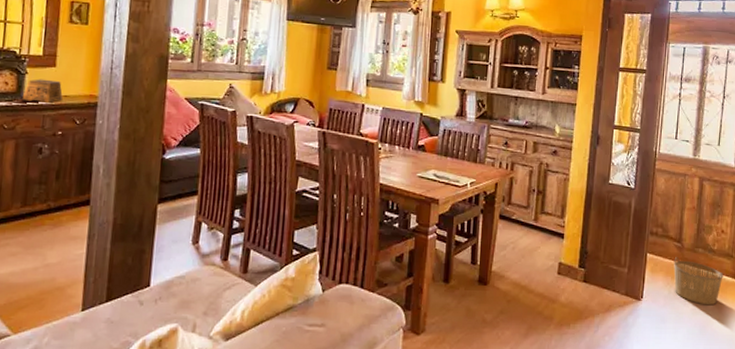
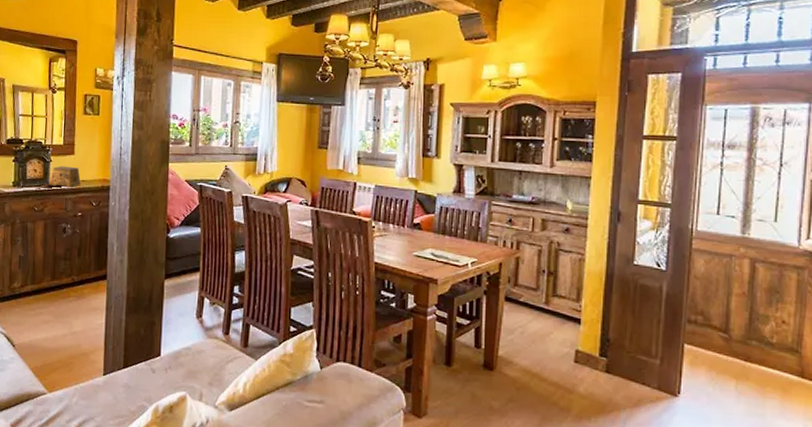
basket: present [674,257,723,306] -> none [719,349,786,408]

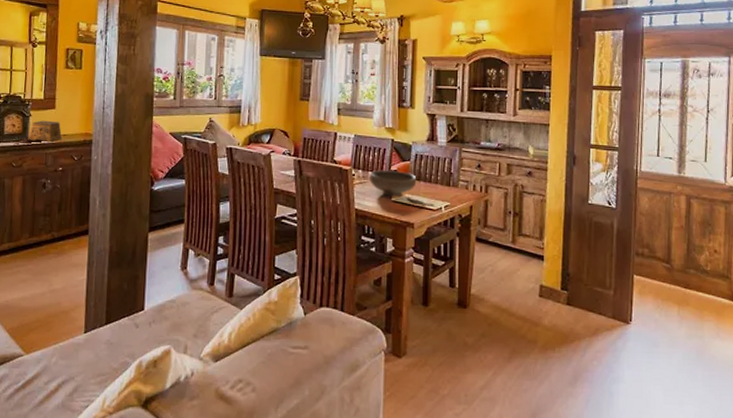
bowl: none [391,223,441,251] -> present [370,170,417,196]

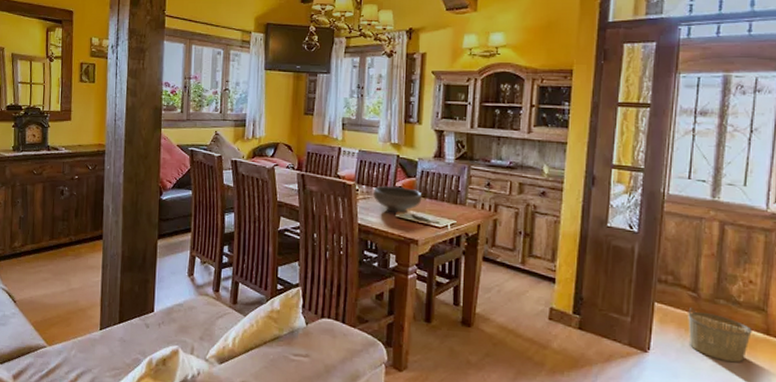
decorative box: present [27,120,62,143] -> none [46,131,77,152]
basket: none [663,279,719,329] -> present [688,308,752,363]

